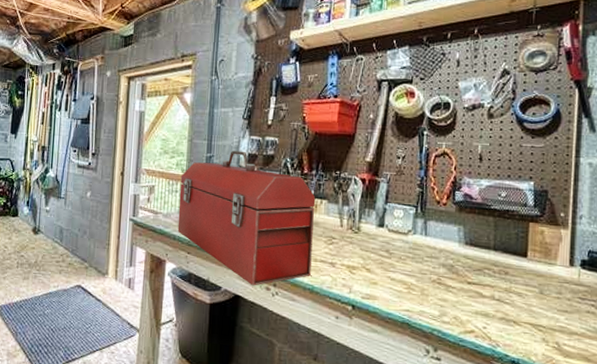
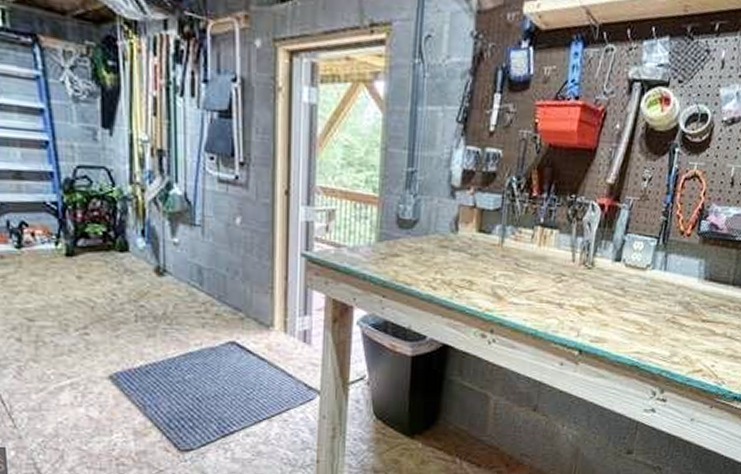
toolbox: present [177,150,315,286] -> none [368,164,544,334]

